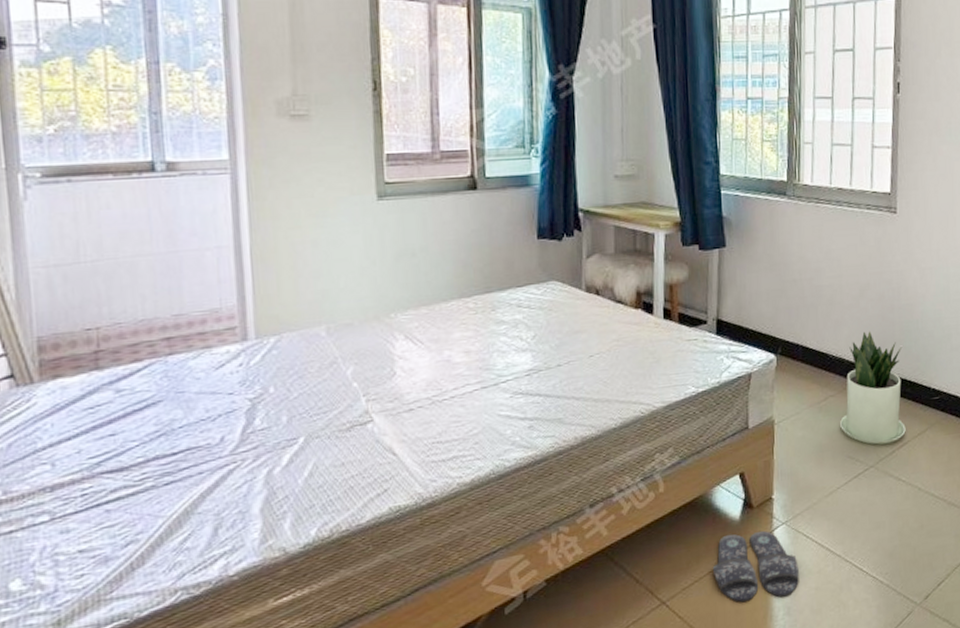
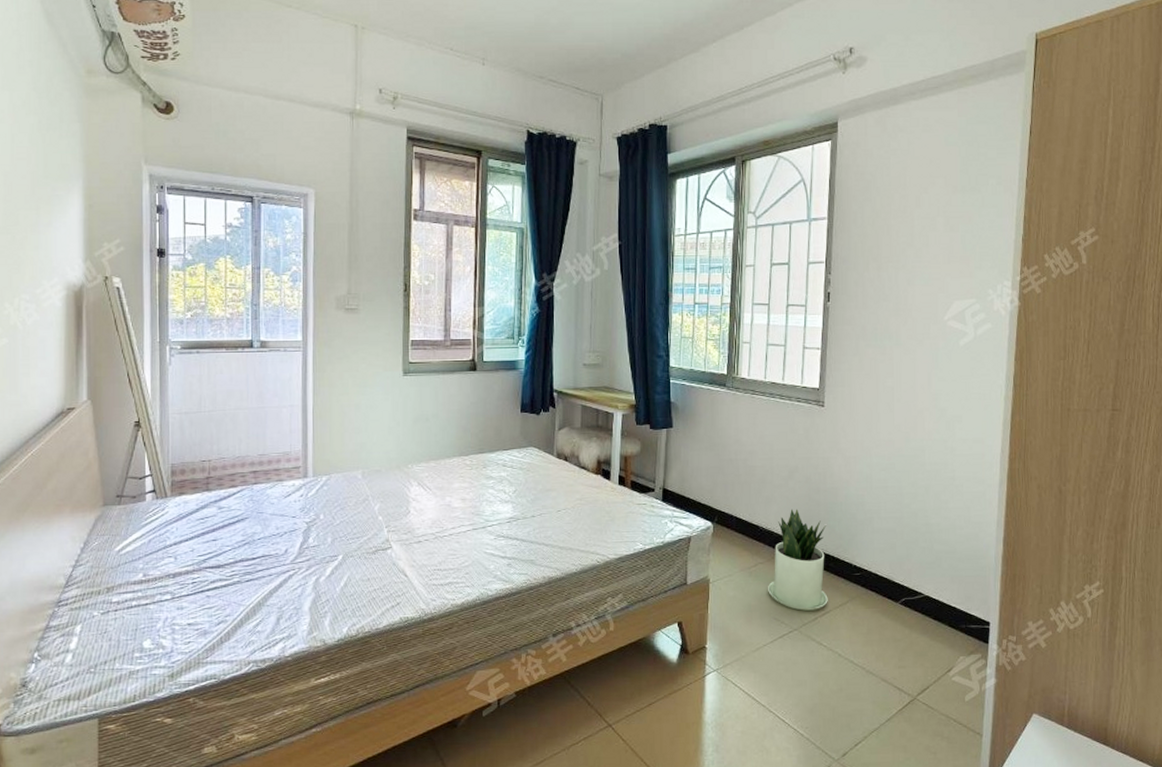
slippers: present [712,530,799,603] -> none [652,674,727,735]

